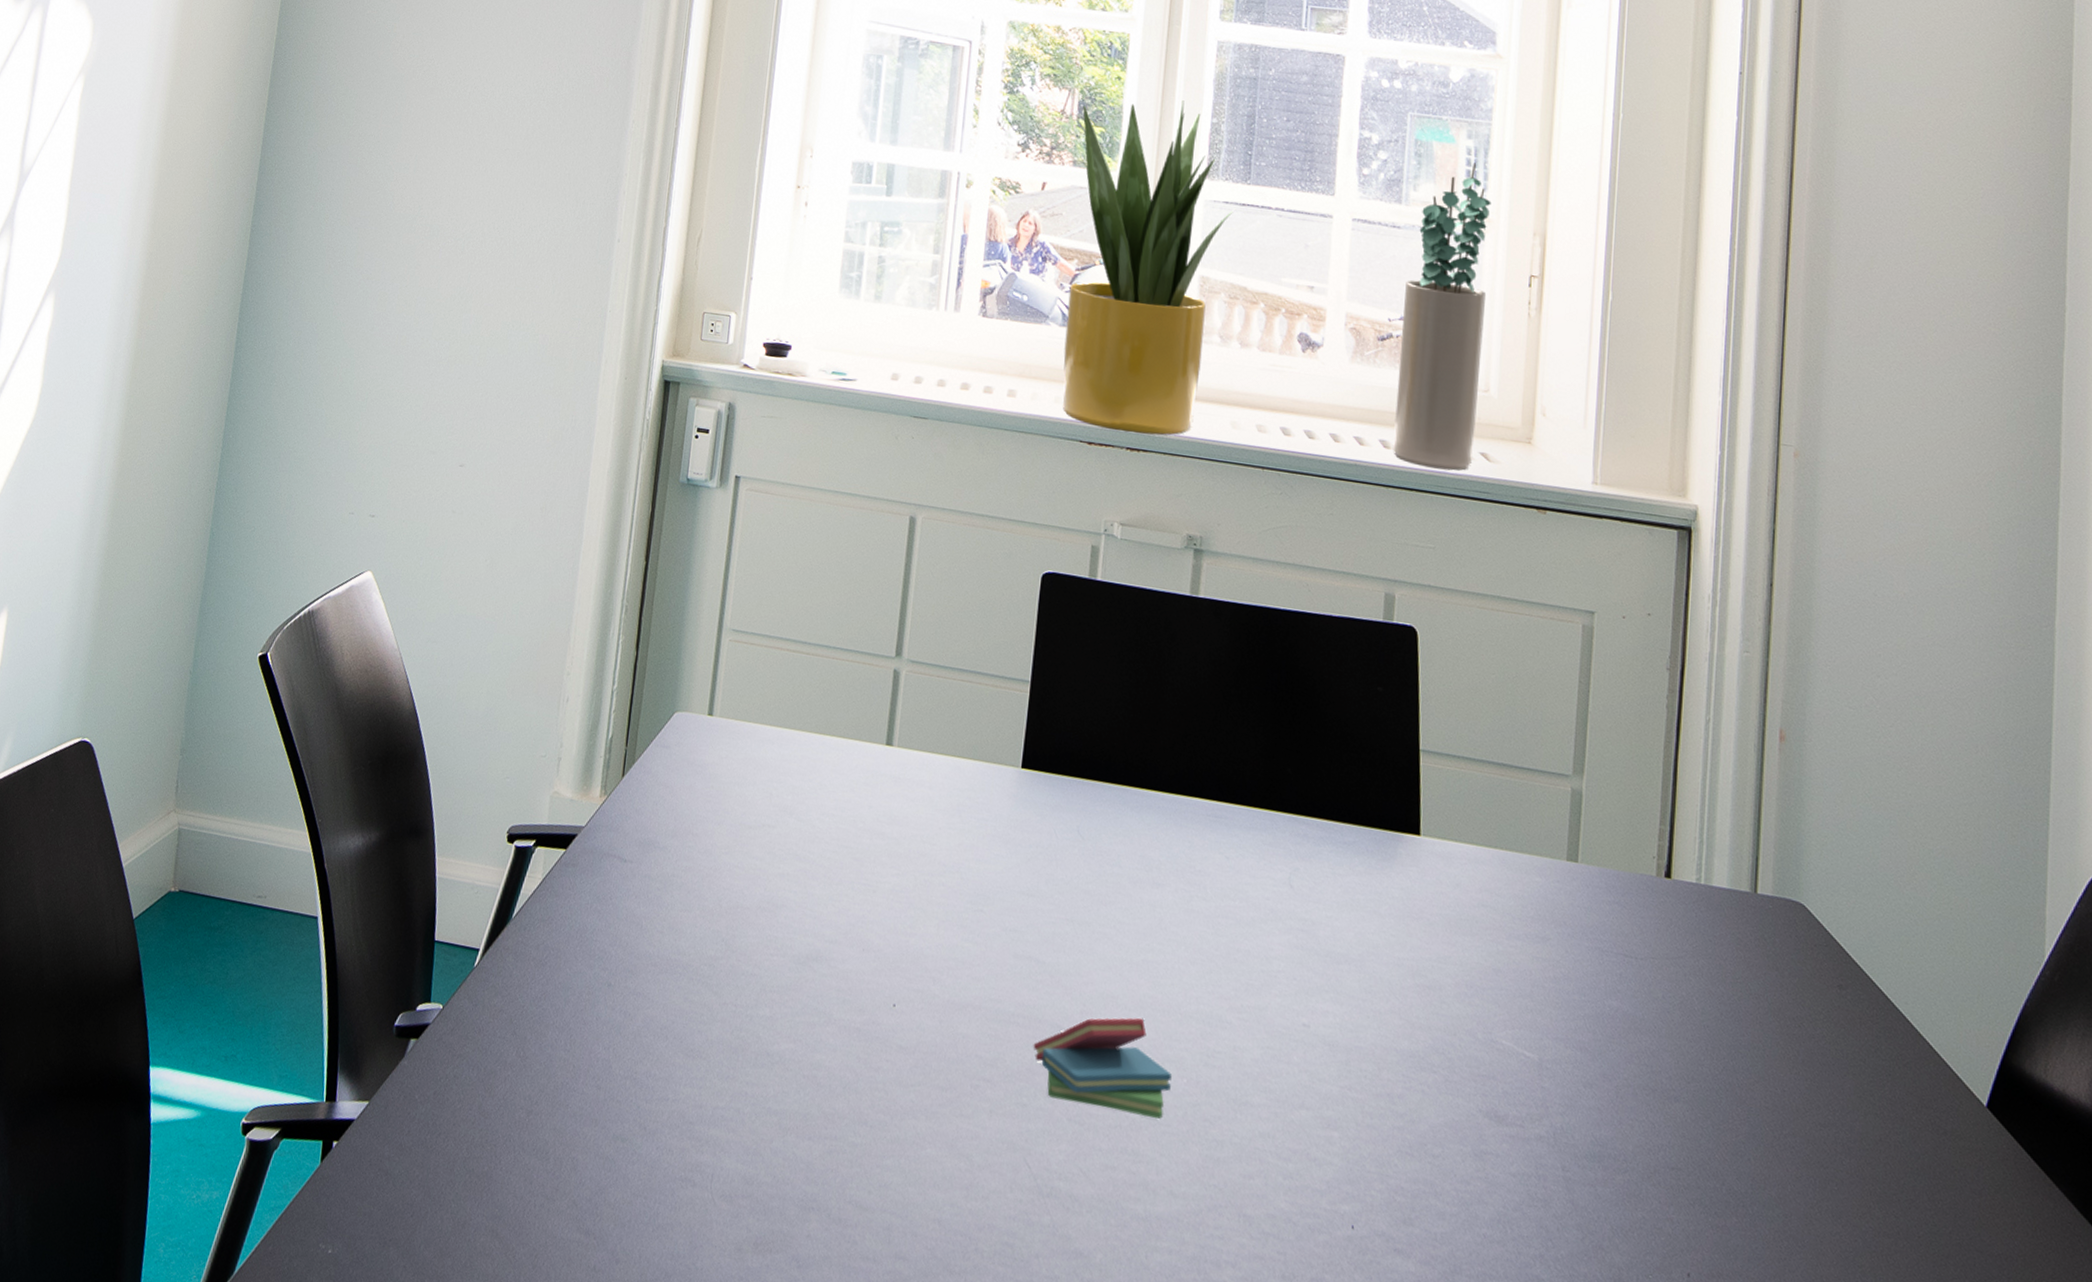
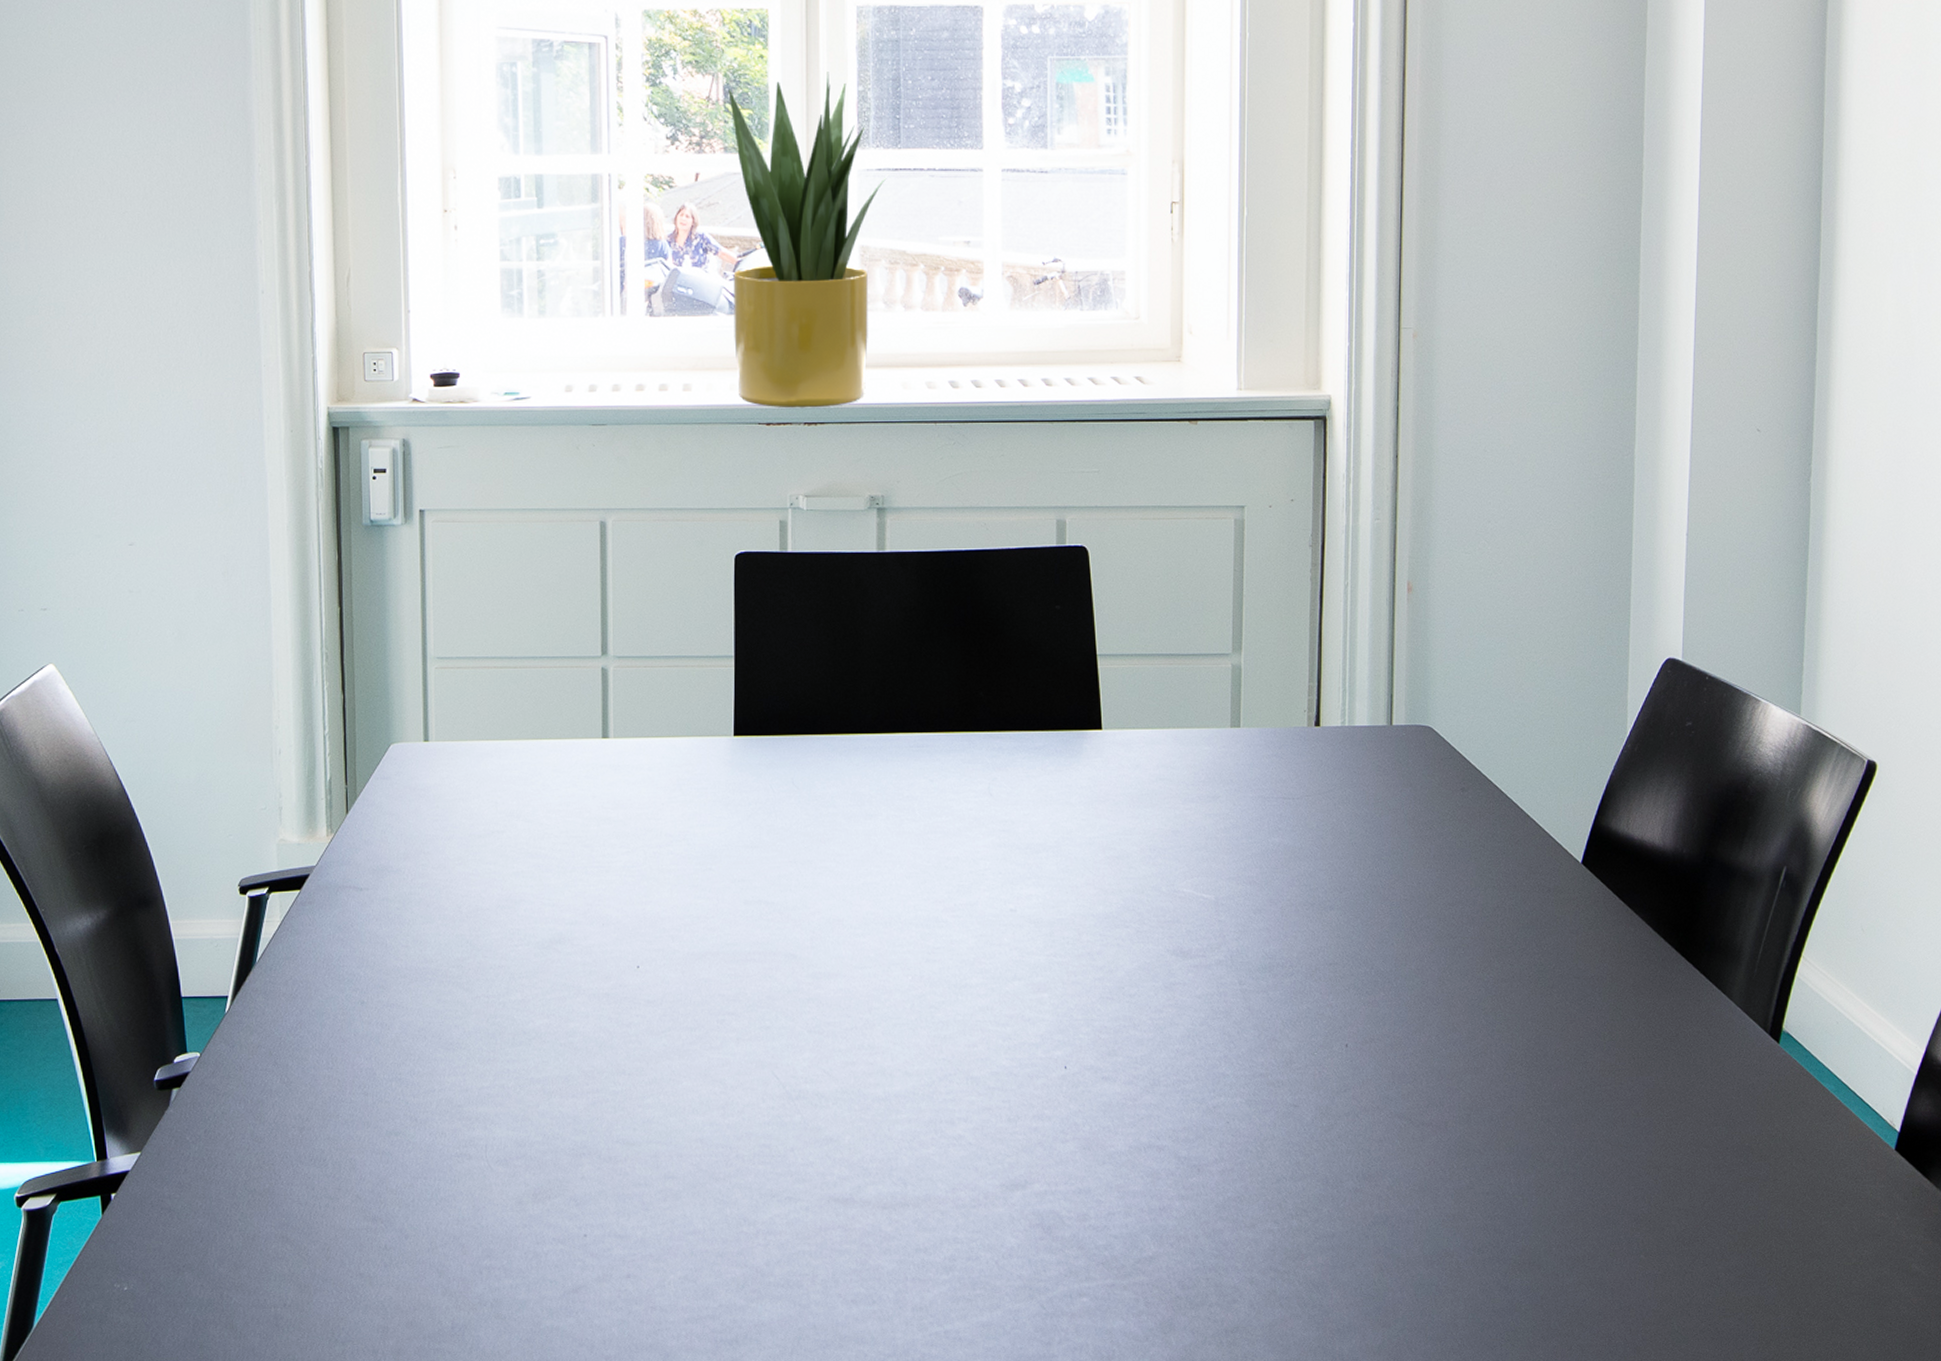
sticky notes: present [1033,1018,1172,1119] -> none [770,933,898,1016]
vase: present [1393,163,1491,471] -> none [1055,99,1132,398]

